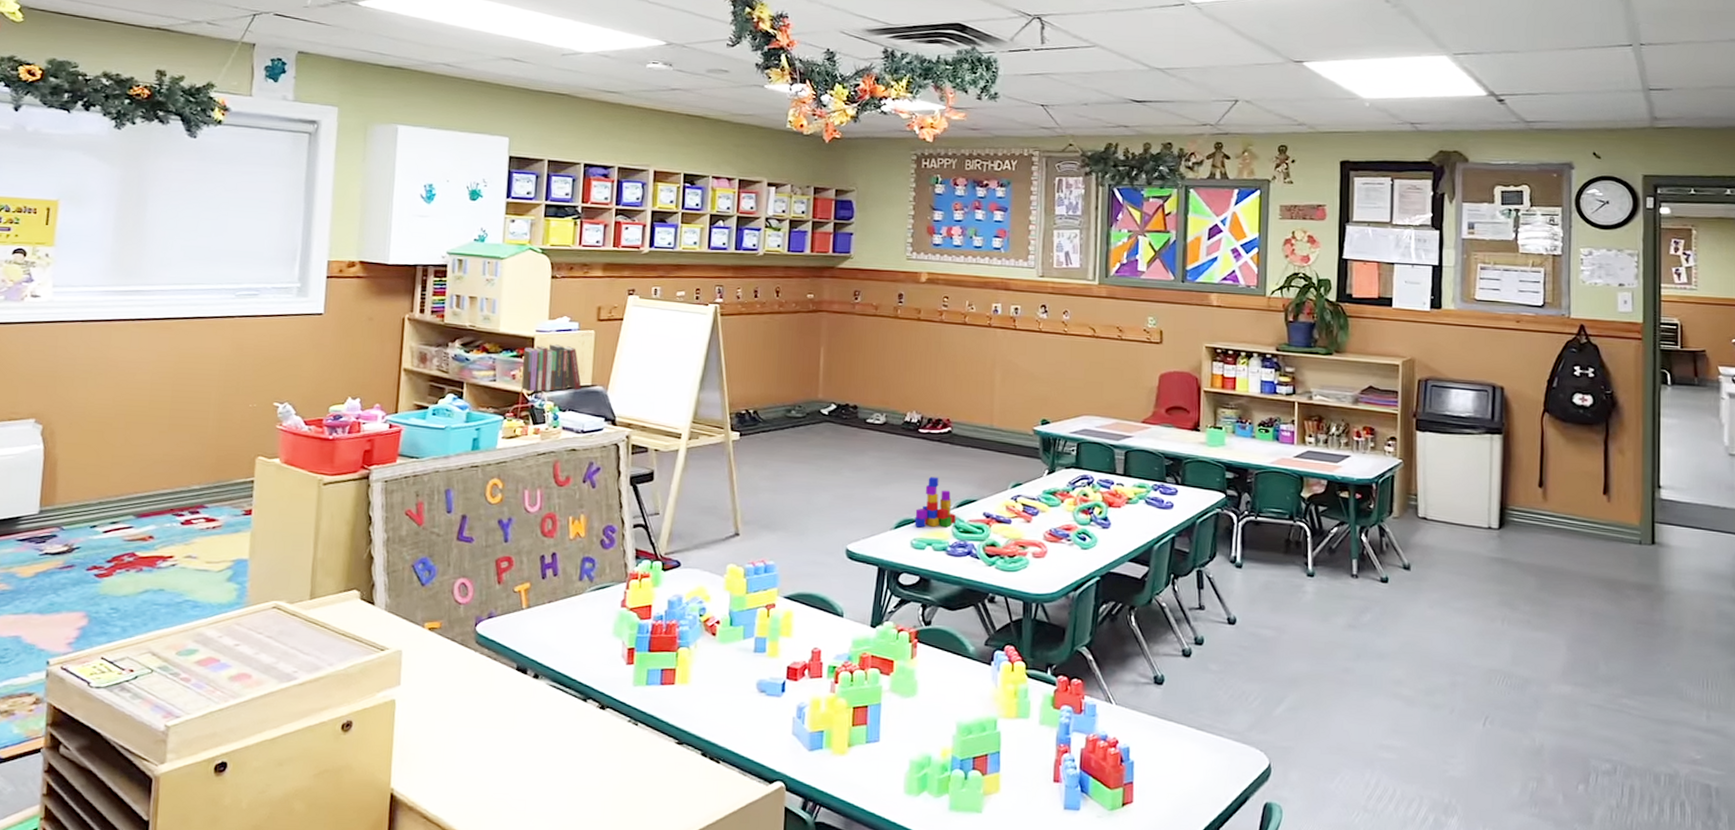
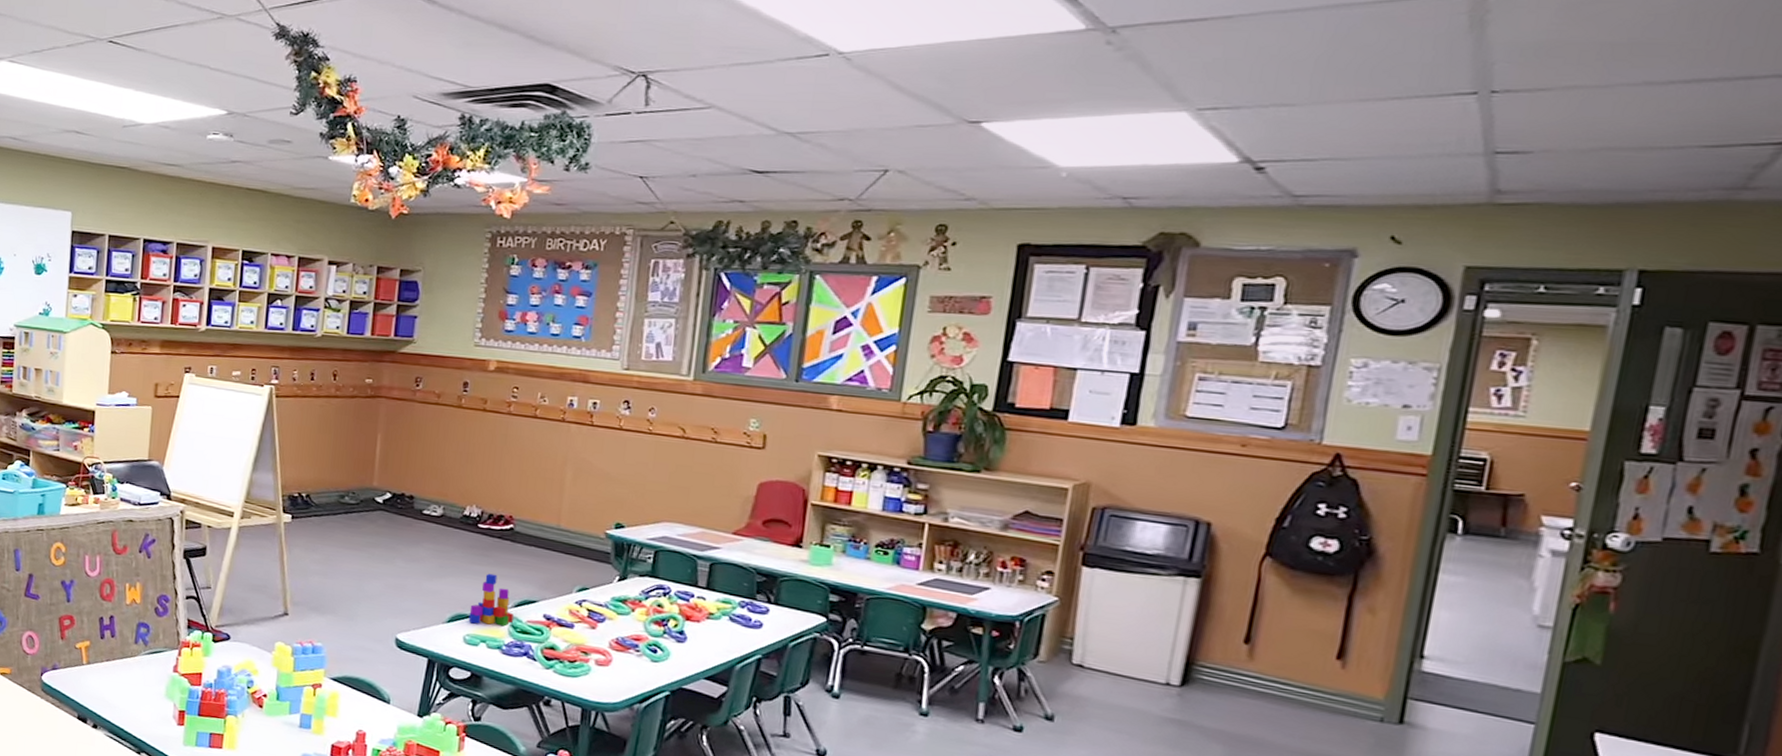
books: present [521,344,582,392] -> none [83,418,139,464]

